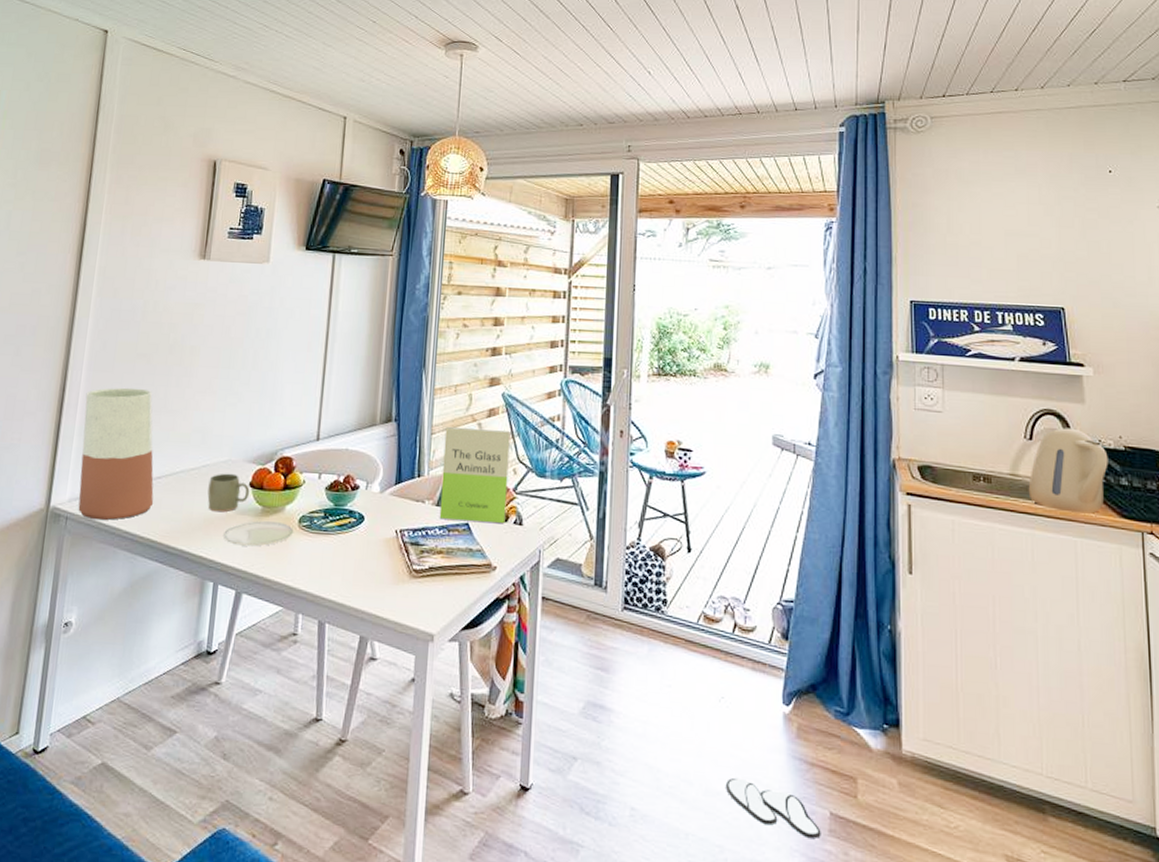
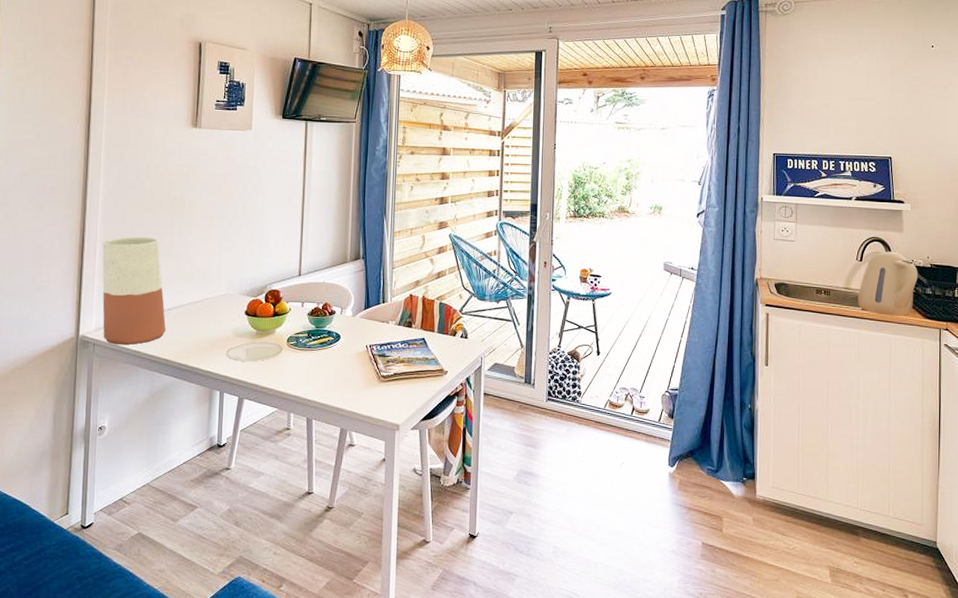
mug: present [207,473,250,512] -> none [211,304,246,336]
book: present [439,427,511,523] -> none [401,263,457,337]
slippers: present [726,778,821,838] -> none [625,522,695,561]

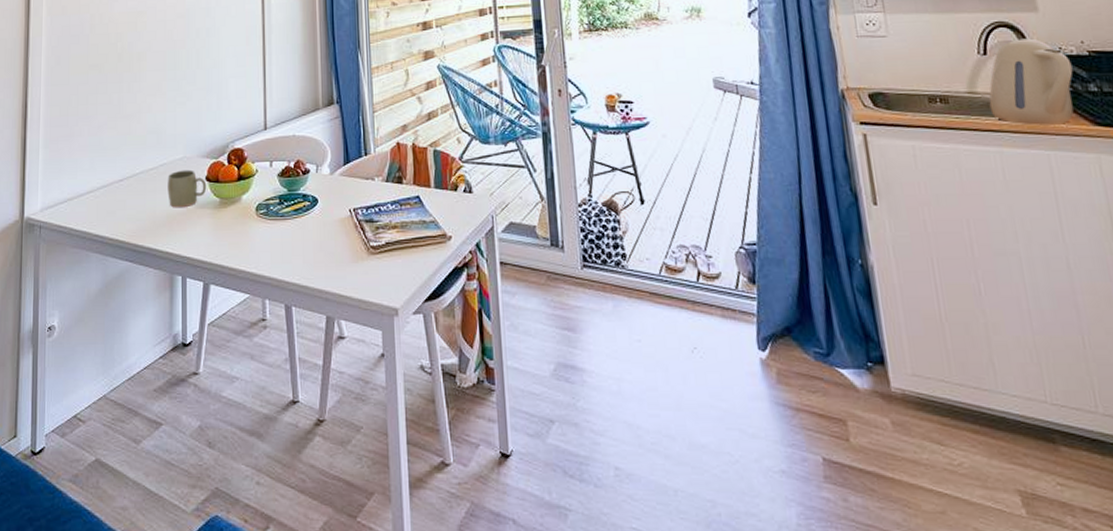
vase: present [102,236,166,345] -> none [46,97,119,225]
mug: none [211,304,246,336] -> present [168,169,207,208]
plate: present [225,341,284,362] -> none [185,212,253,238]

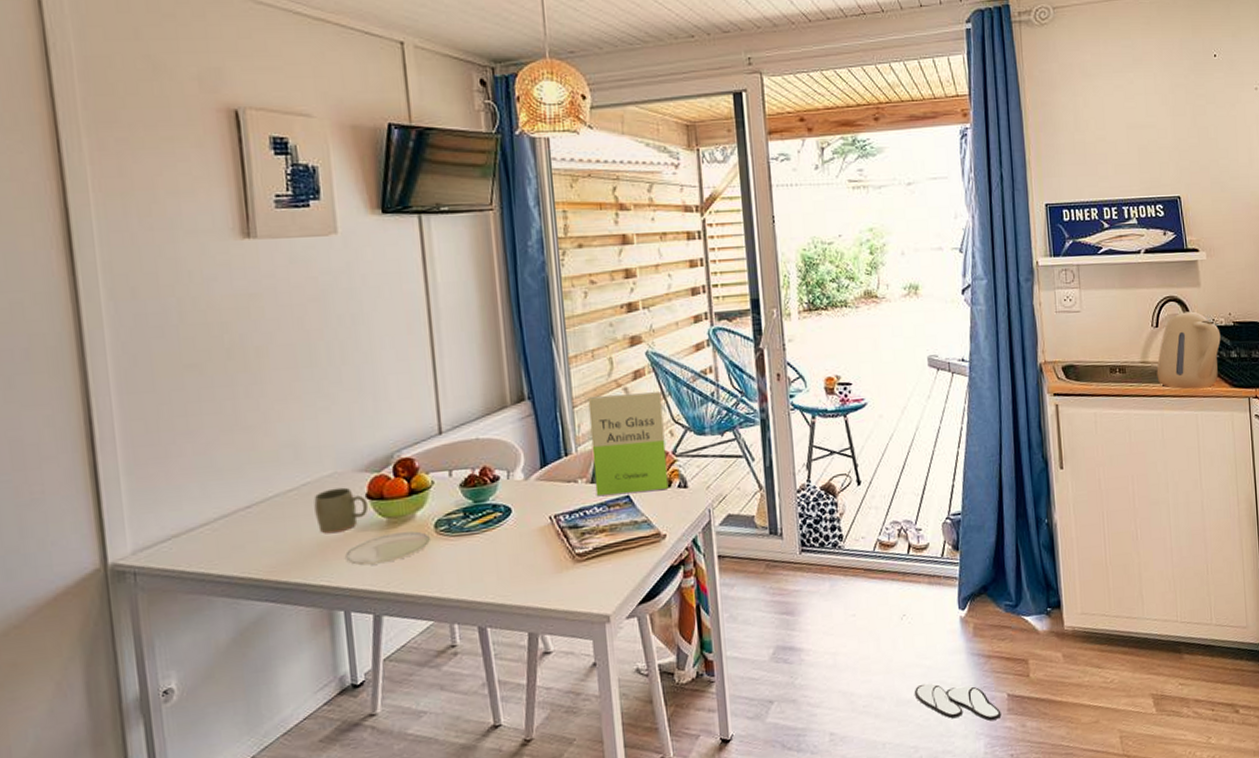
plate: none [185,212,253,238] -> present [344,531,432,566]
book: none [386,102,455,194] -> present [588,392,669,496]
slippers: none [710,430,817,486] -> present [915,683,1002,721]

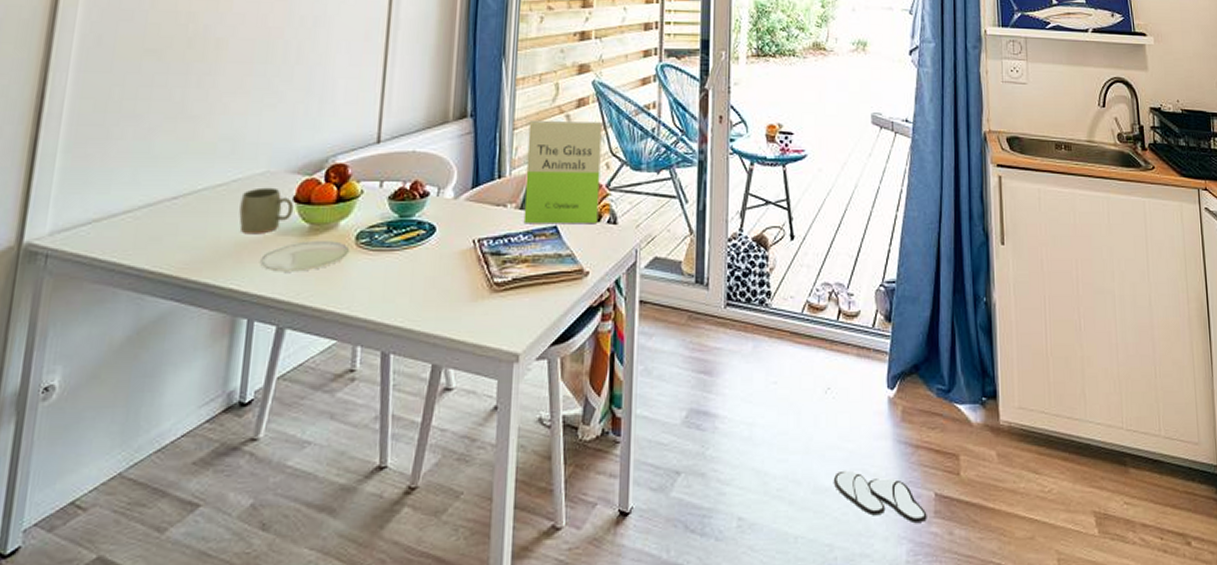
kettle: present [1156,311,1221,390] -> none [1103,94,1169,175]

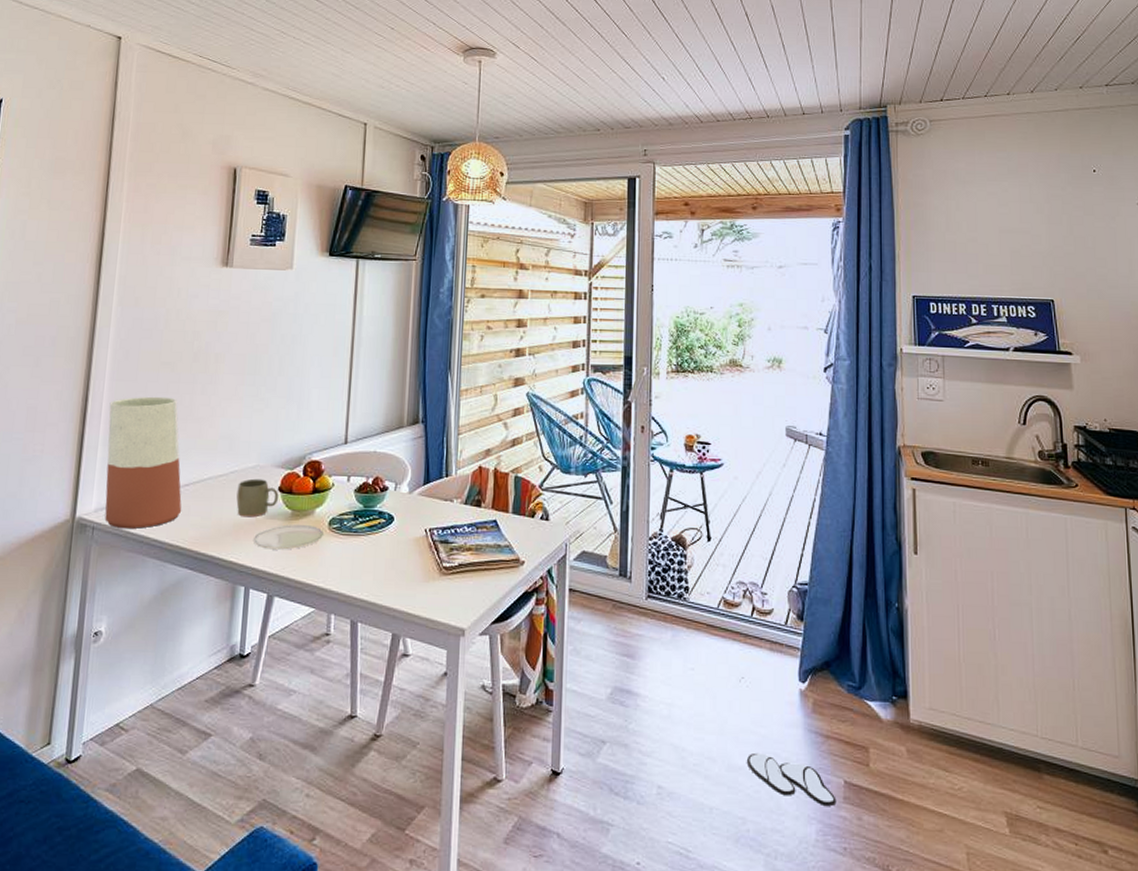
vase: none [63,91,168,254] -> present [104,396,182,529]
book: present [523,121,602,223] -> none [467,427,536,519]

